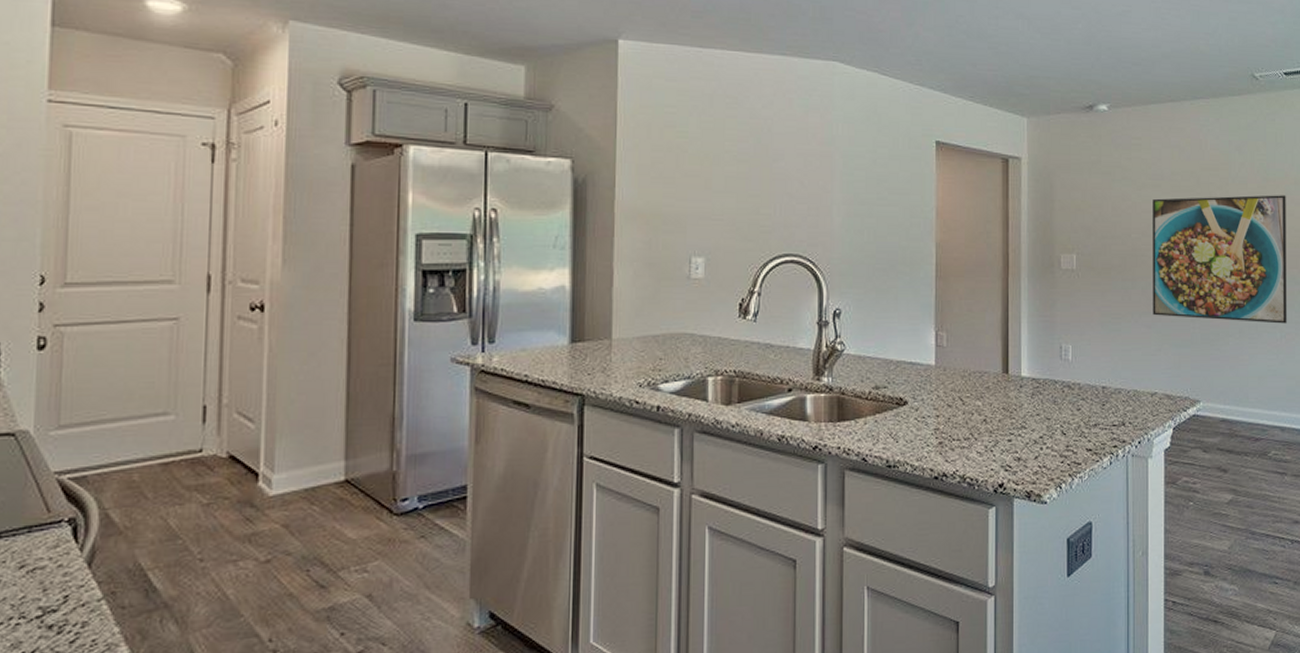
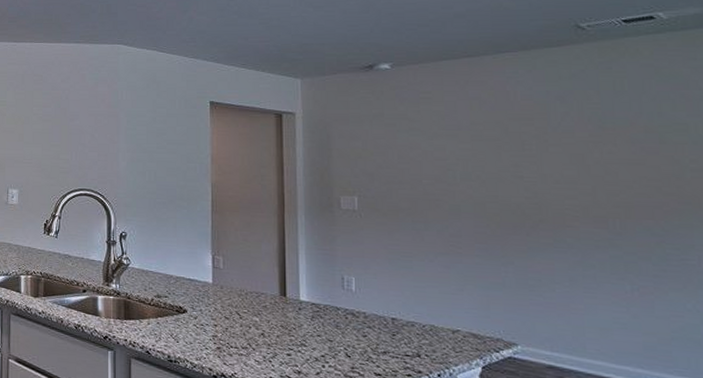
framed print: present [1153,195,1287,324] -> none [447,143,640,276]

